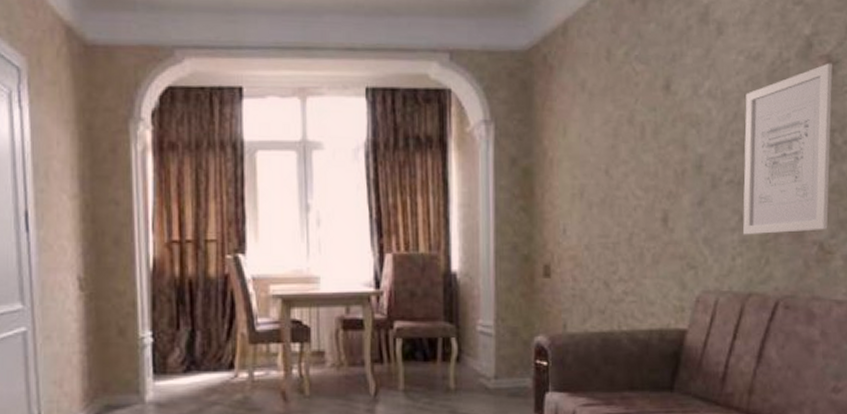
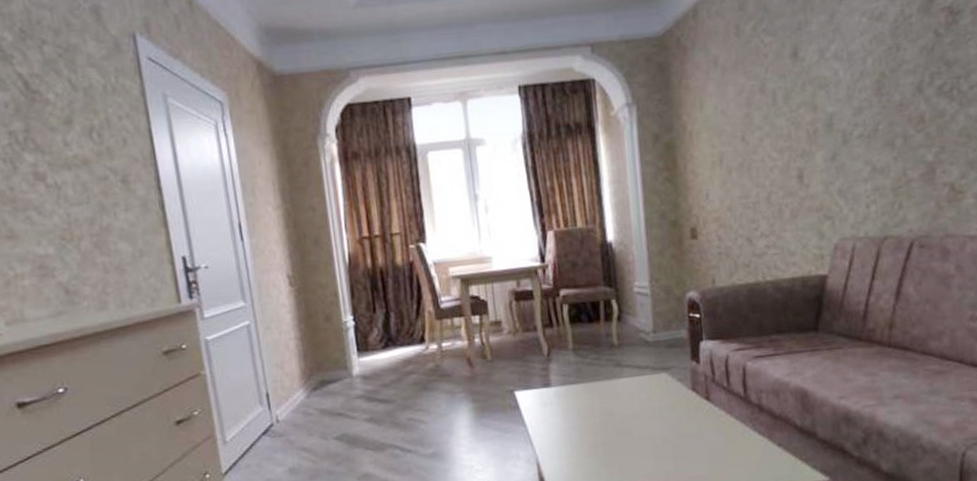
wall art: present [742,63,833,235] -> none [871,14,958,184]

